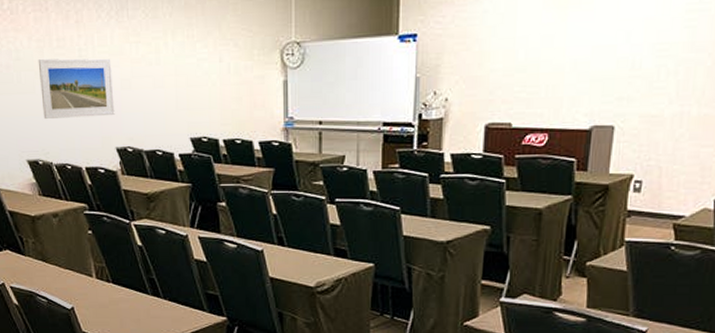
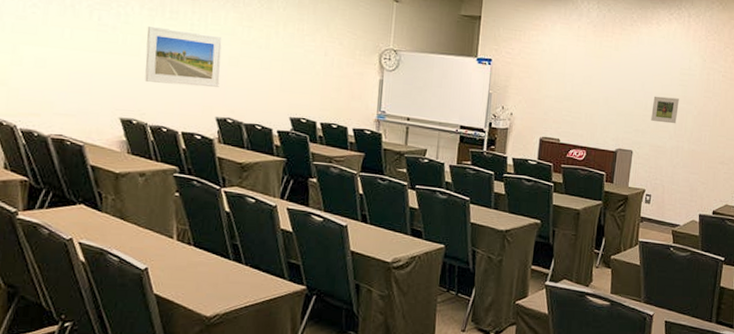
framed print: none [641,46,684,83] -> present [651,96,679,124]

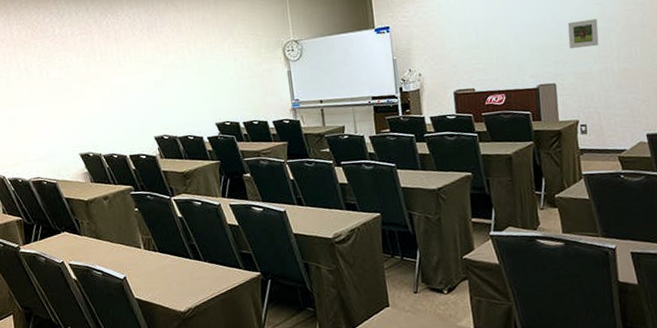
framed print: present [145,25,222,87] -> none [85,66,152,118]

